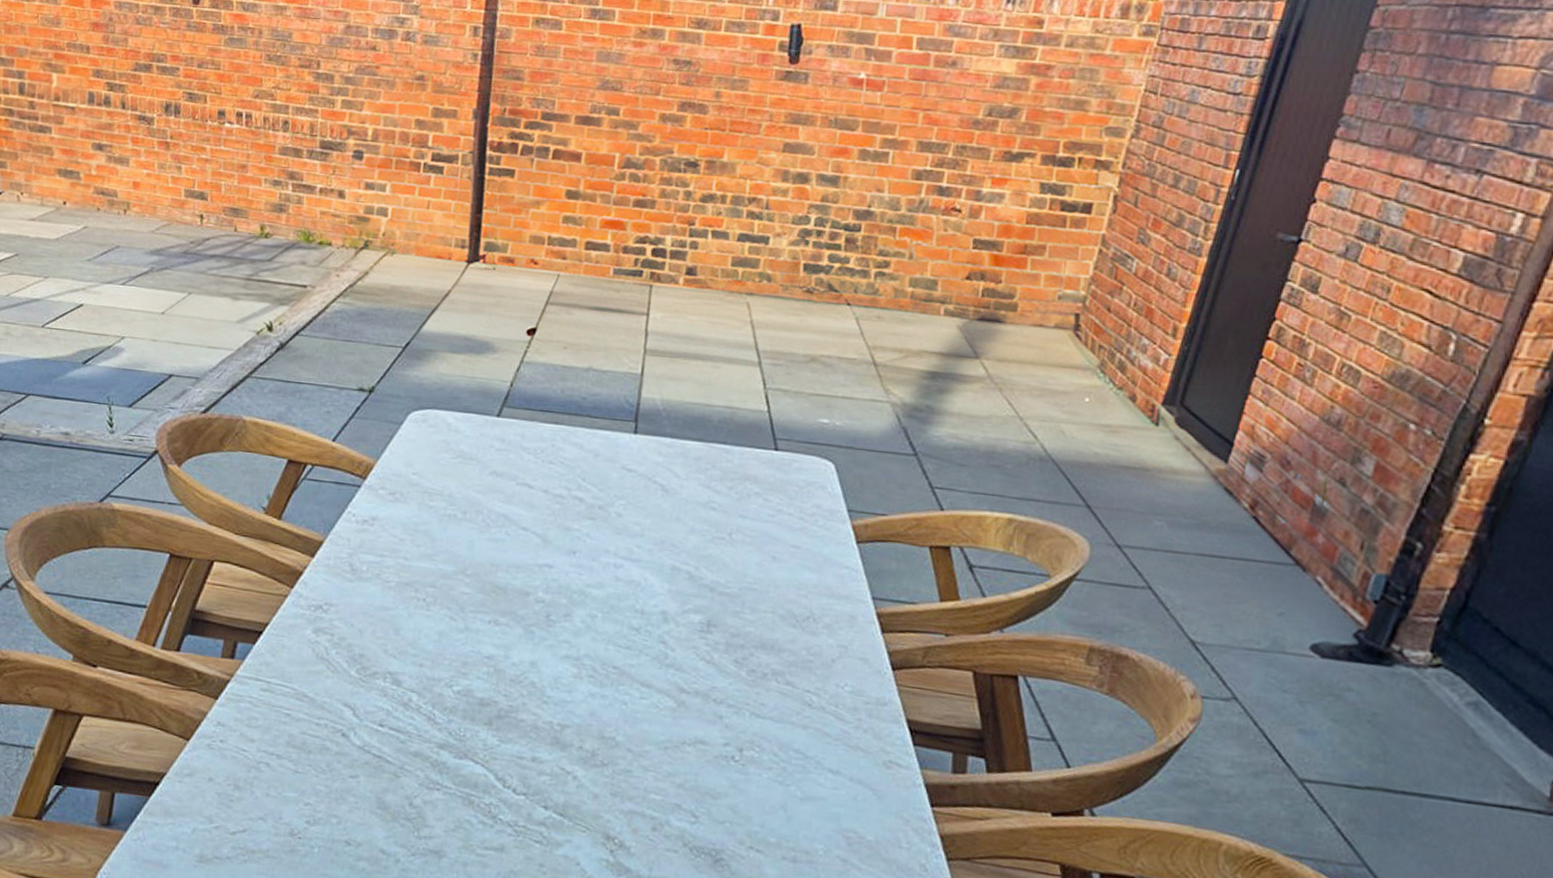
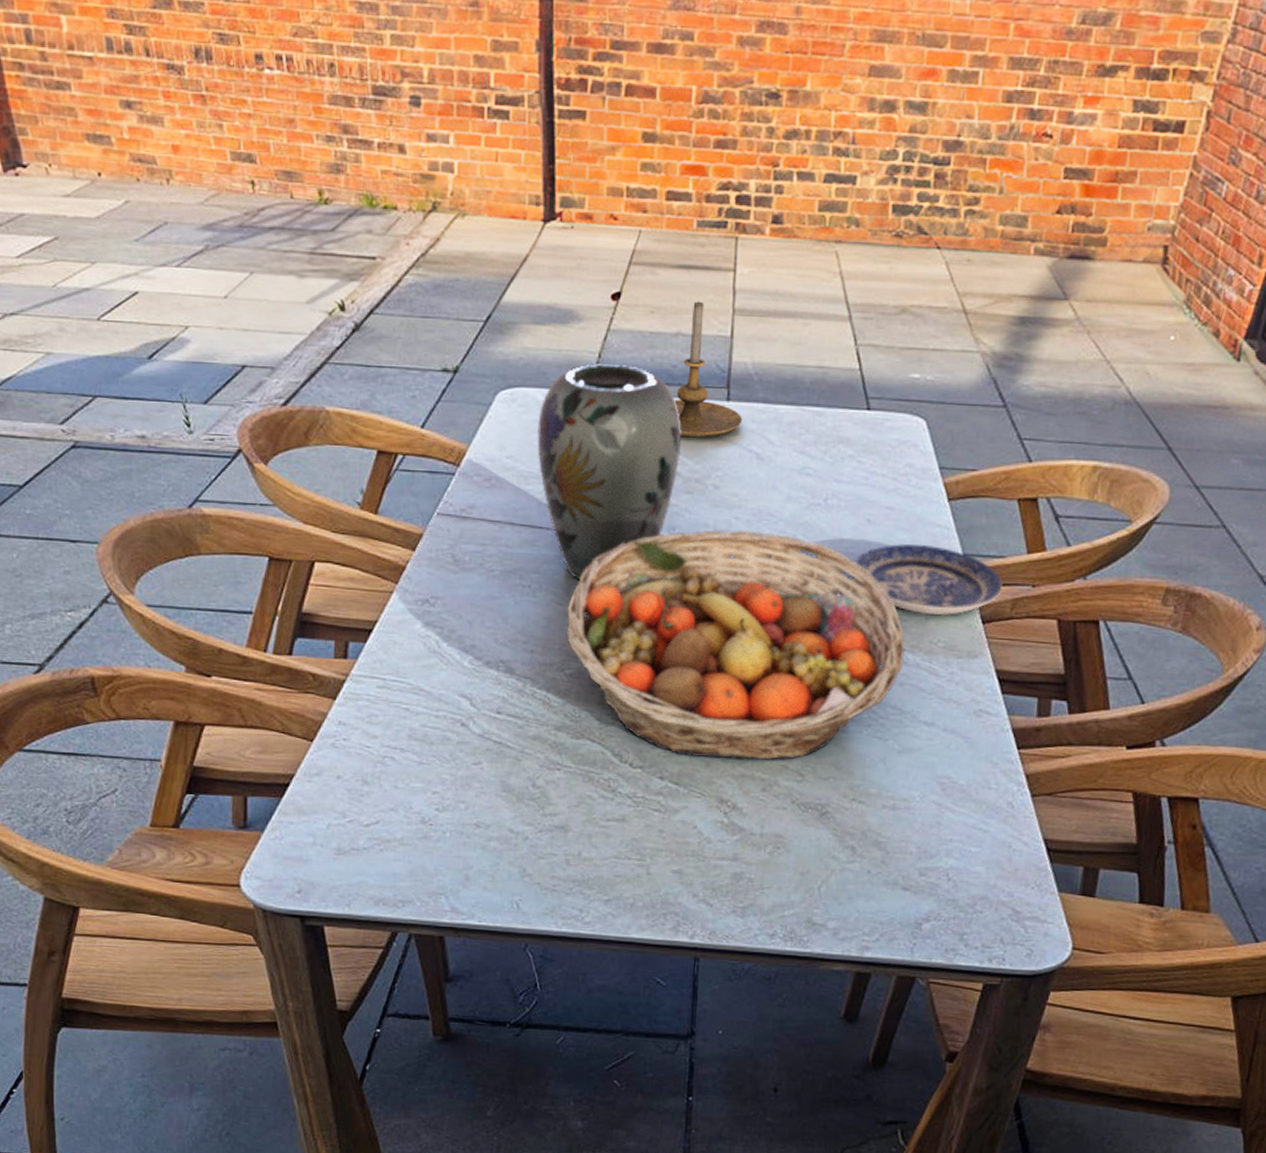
vase: none [443,392,588,597] -> present [537,364,681,580]
fruit basket: none [457,556,809,799] -> present [566,530,905,761]
candle holder: none [582,340,649,467] -> present [674,301,743,438]
plate: none [759,583,915,659] -> present [855,544,1003,616]

